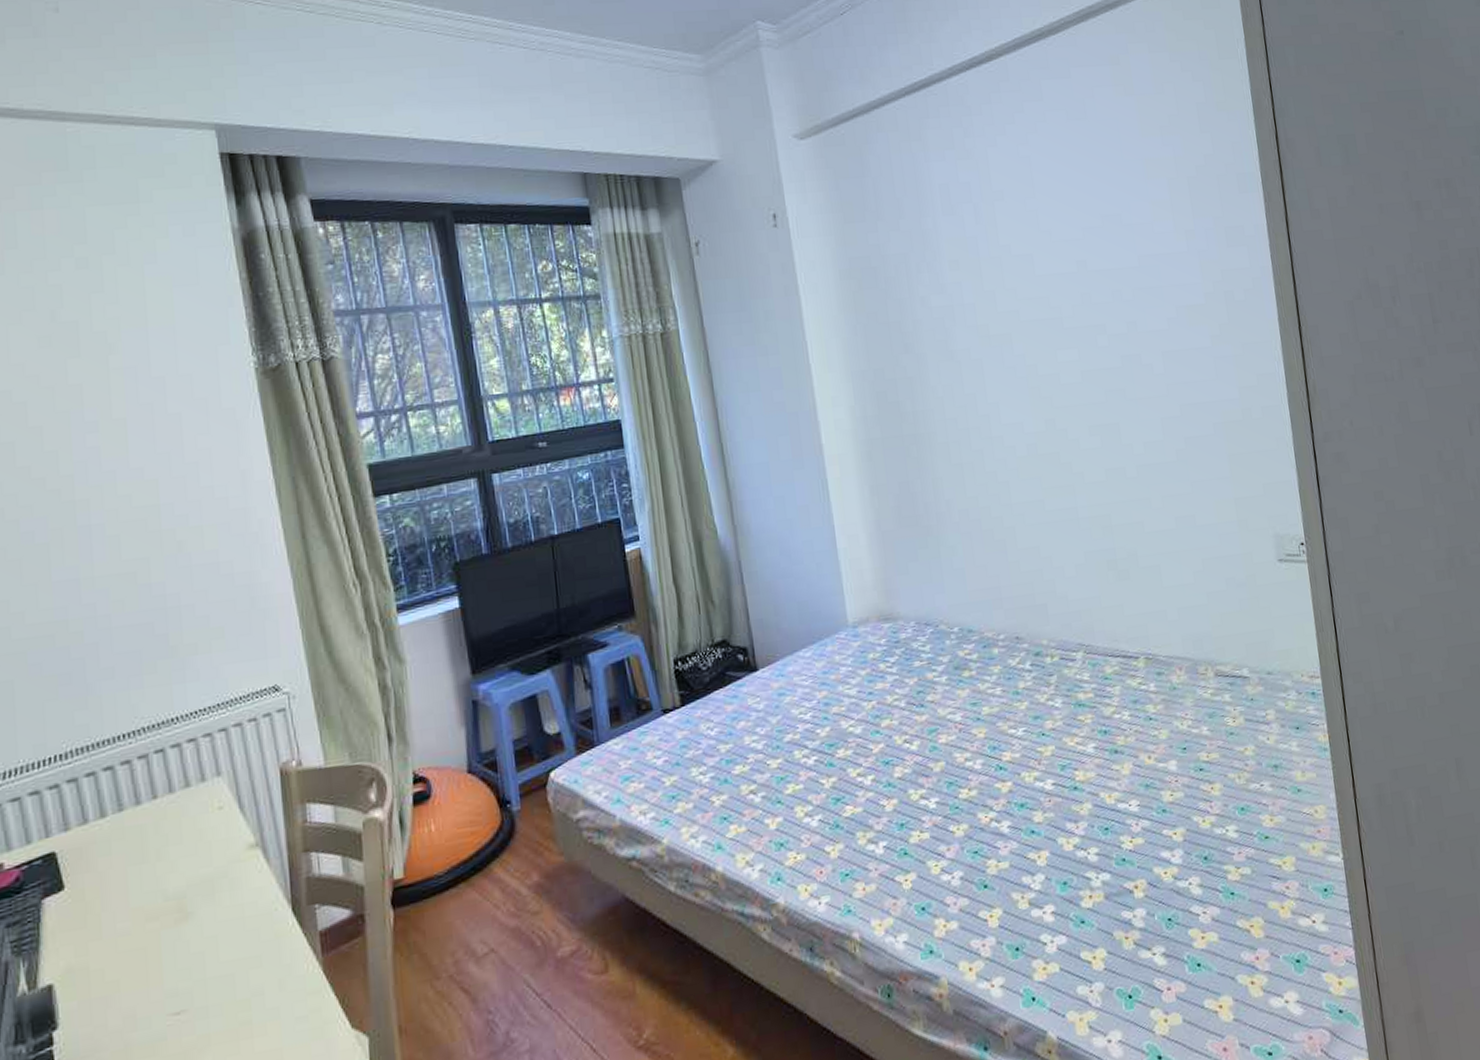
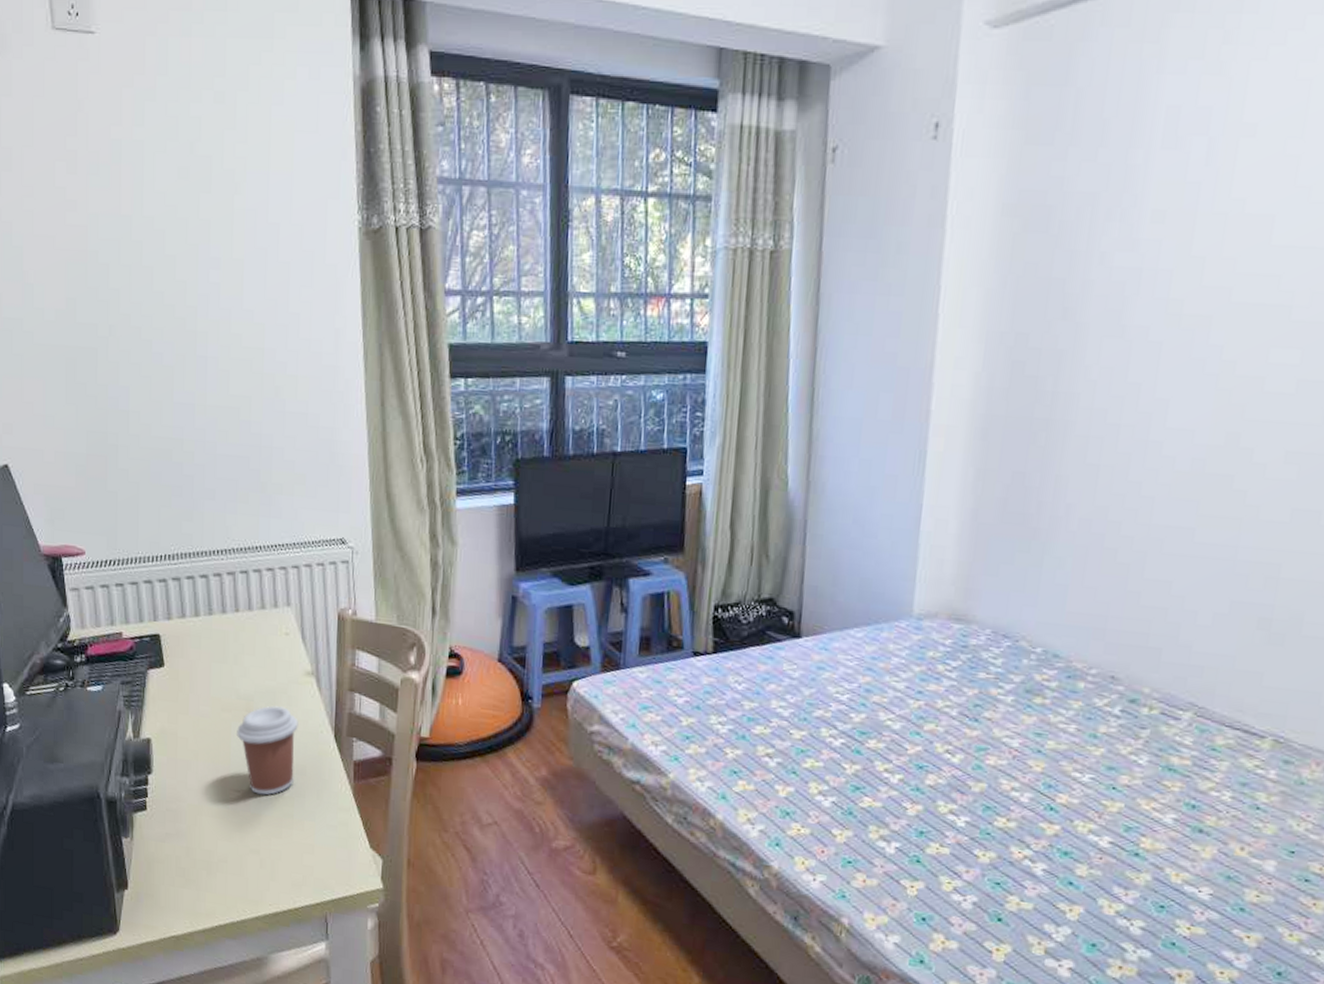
coffee cup: none [168,893,248,1010] -> present [237,705,299,796]

